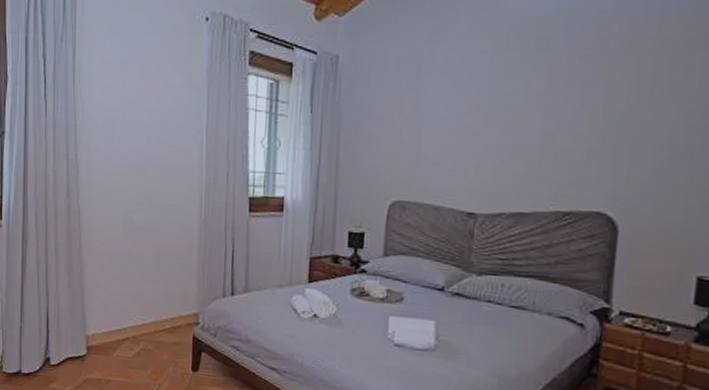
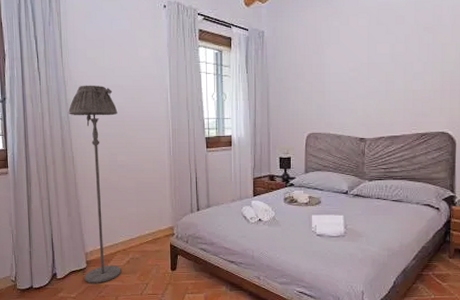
floor lamp: none [77,119,138,377] -> present [68,85,121,283]

